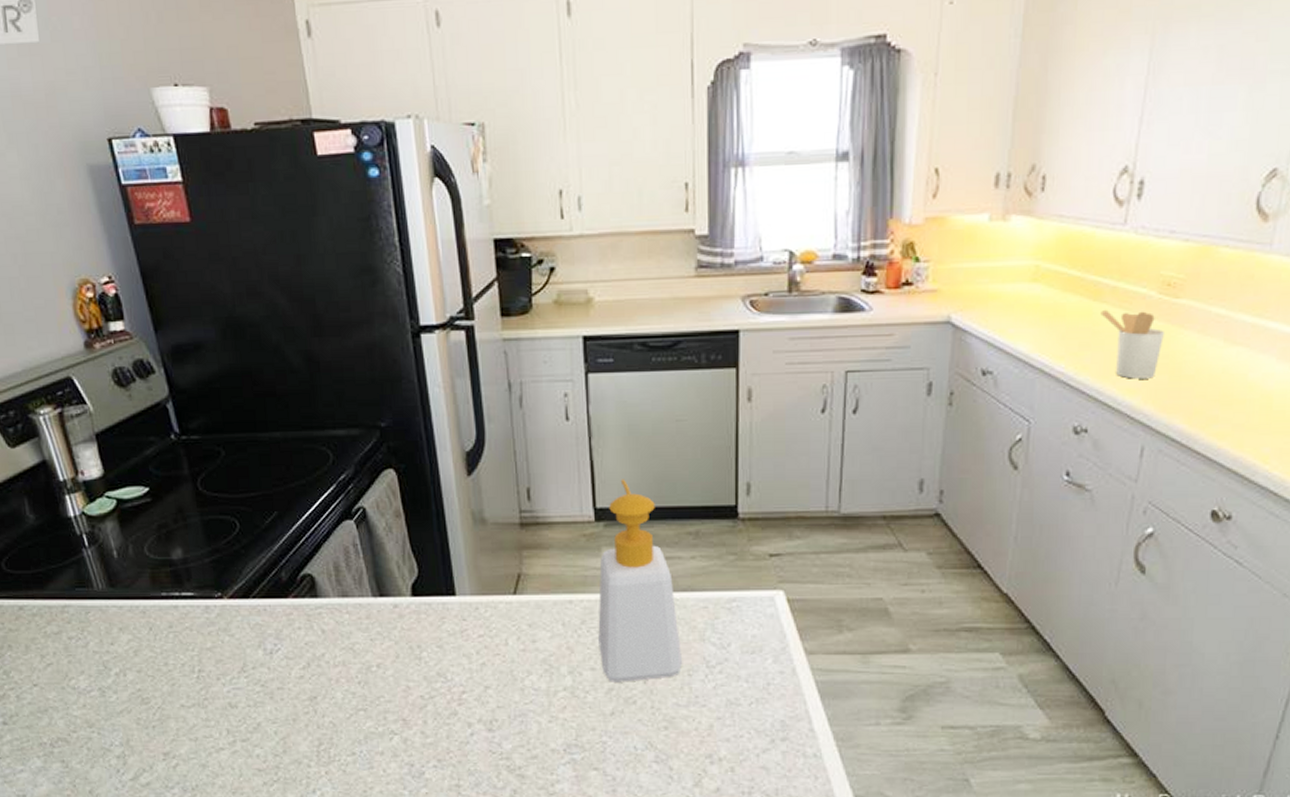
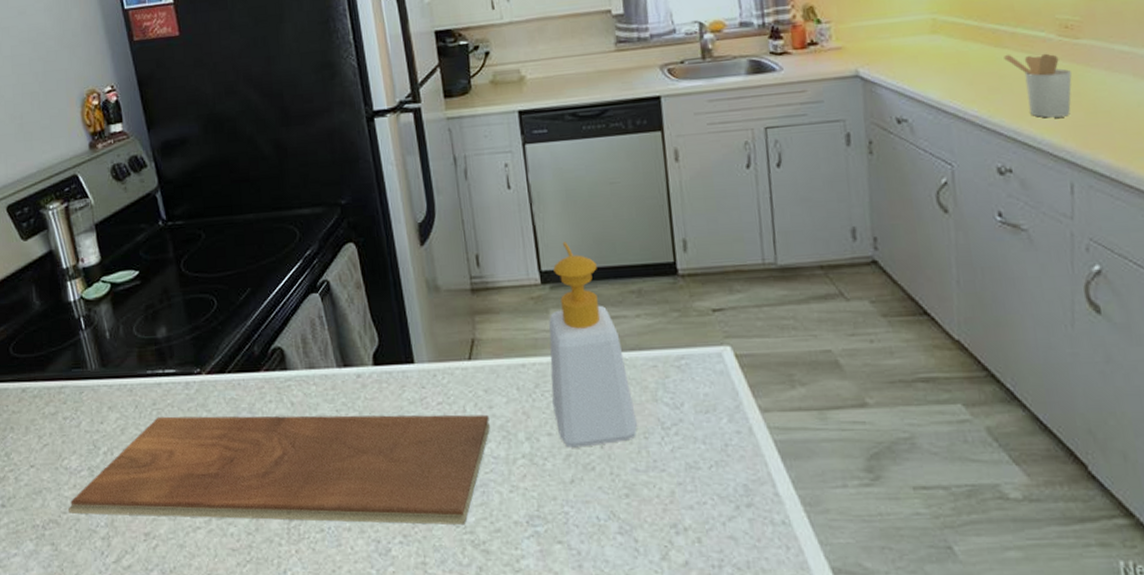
chopping board: none [78,639,532,752] -> present [68,414,490,526]

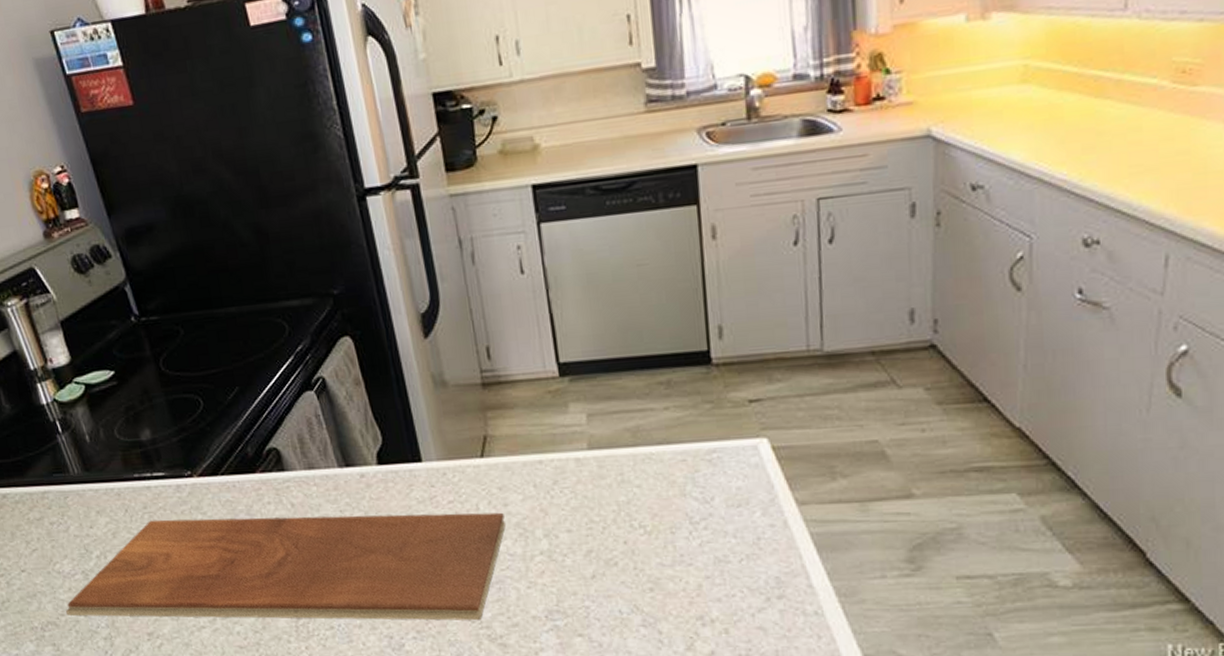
soap bottle: present [549,241,637,448] -> none [568,330,663,544]
utensil holder: present [1004,53,1072,118] -> none [1105,104,1182,181]

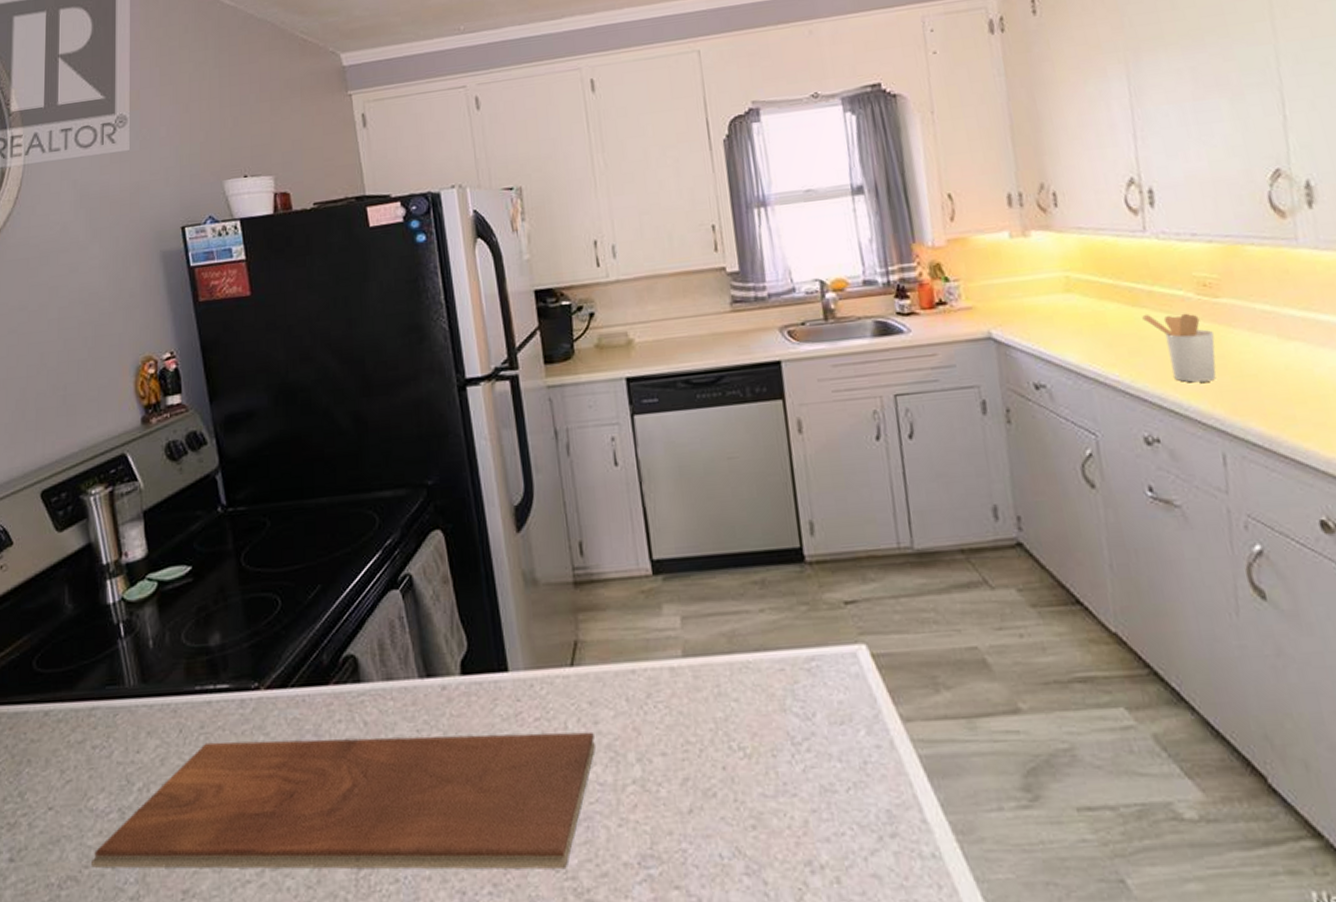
utensil holder: none [1105,104,1182,181] -> present [1142,313,1216,383]

